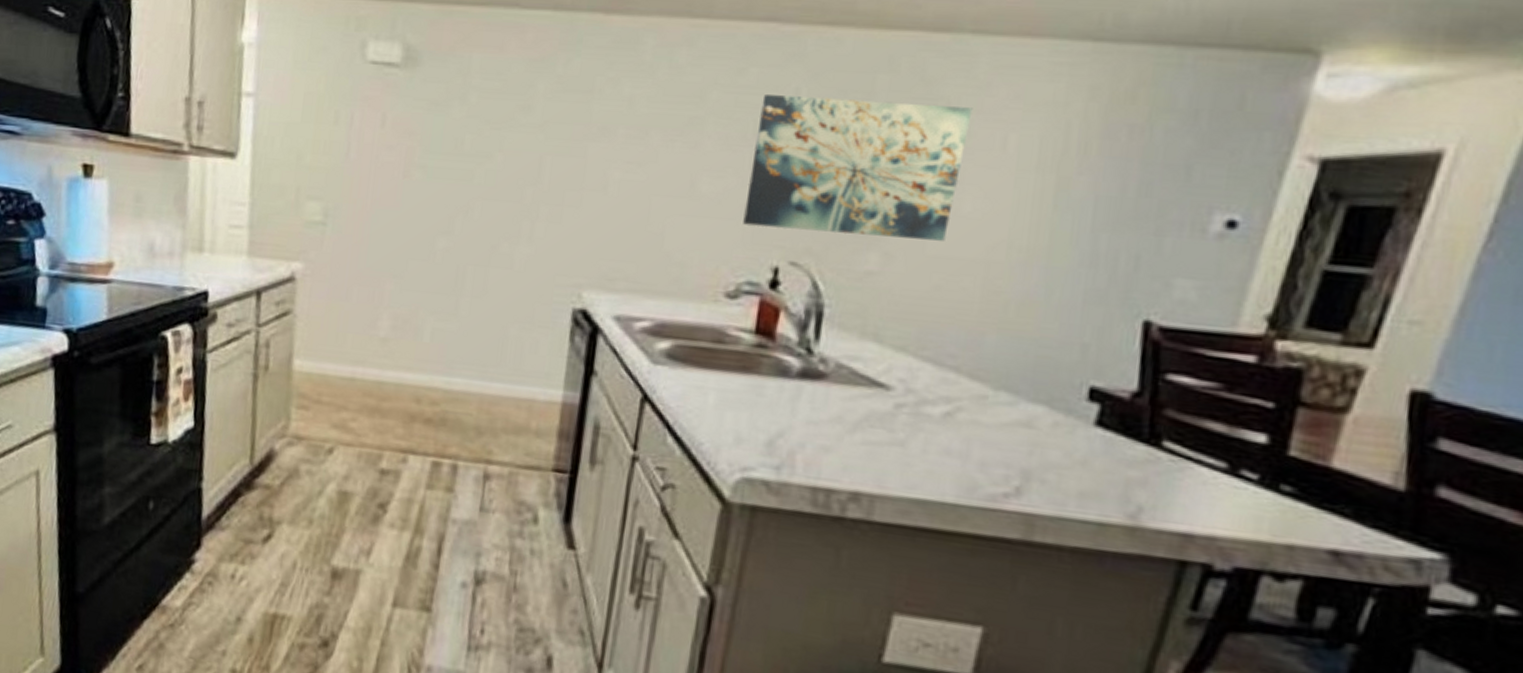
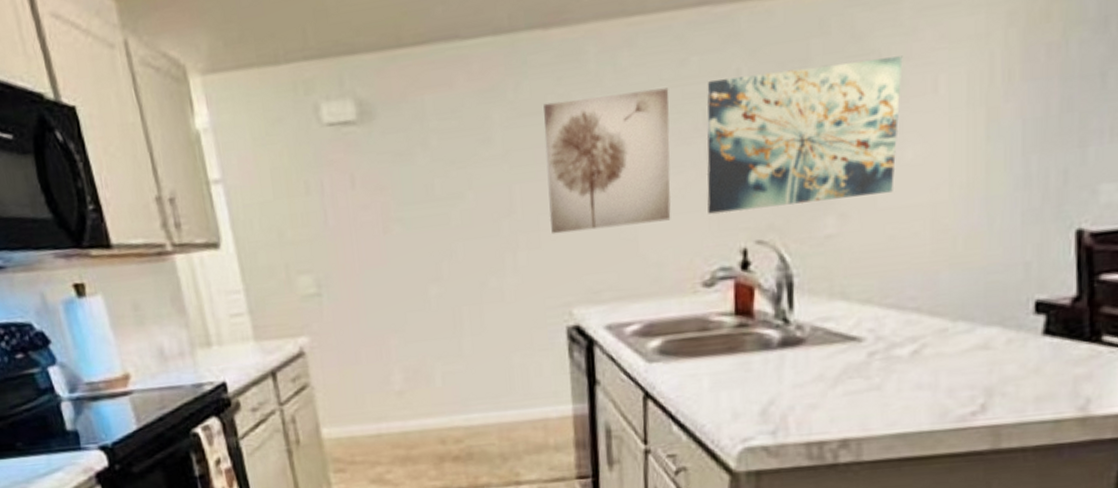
wall art: none [575,84,723,223] -> present [544,88,671,234]

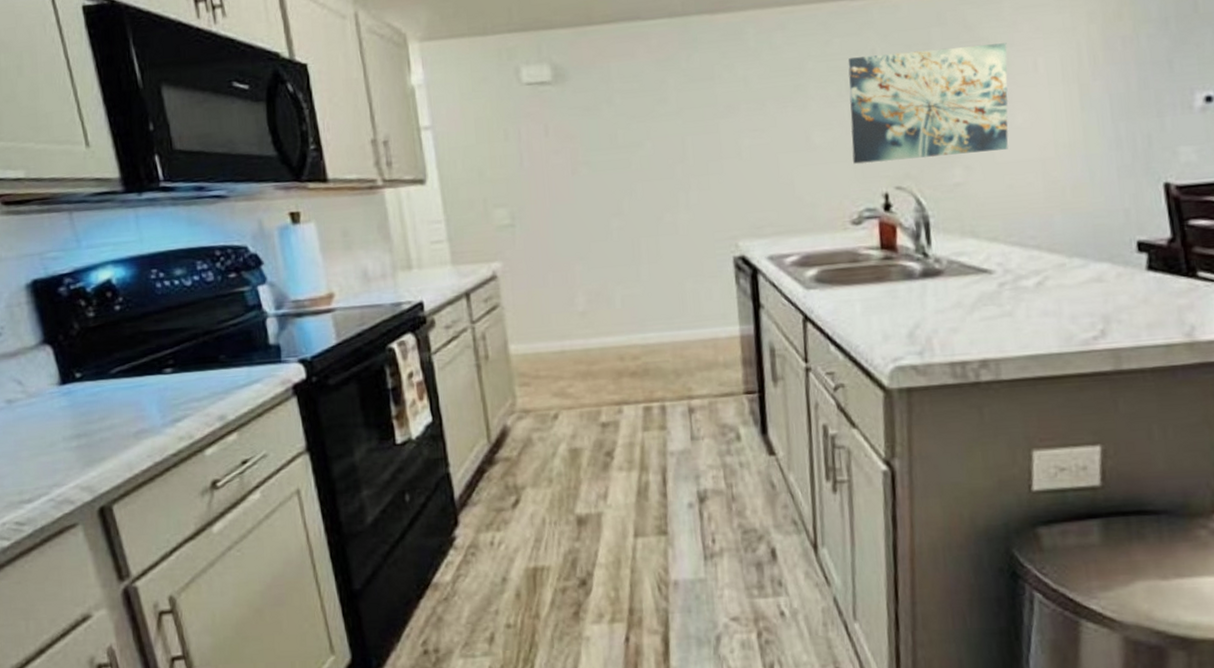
wall art: present [544,88,671,234] -> none [711,62,822,178]

